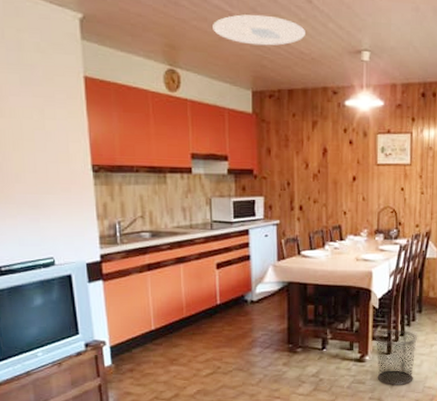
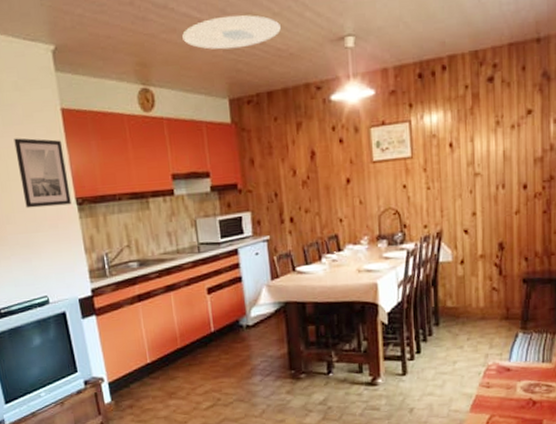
wall art: none [31,99,87,171] -> present [14,138,72,209]
waste bin: present [375,330,417,386] -> none [387,346,436,411]

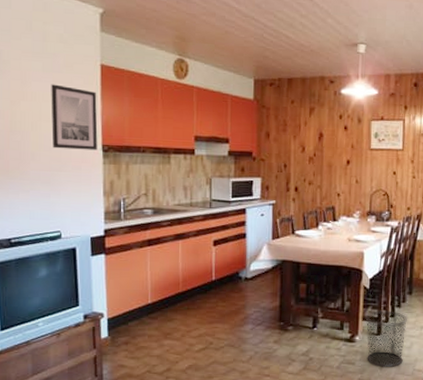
ceiling light: present [182,14,281,50] -> none [220,10,306,39]
waste bin: none [387,346,436,411] -> present [365,310,407,368]

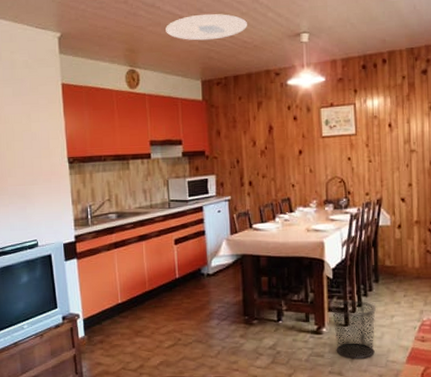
wall art: present [51,84,98,151] -> none [21,106,64,165]
ceiling light: none [220,10,306,39] -> present [165,13,247,41]

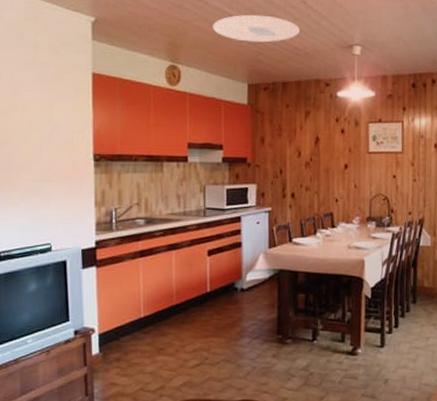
waste bin: present [331,300,376,360] -> none [367,321,412,382]

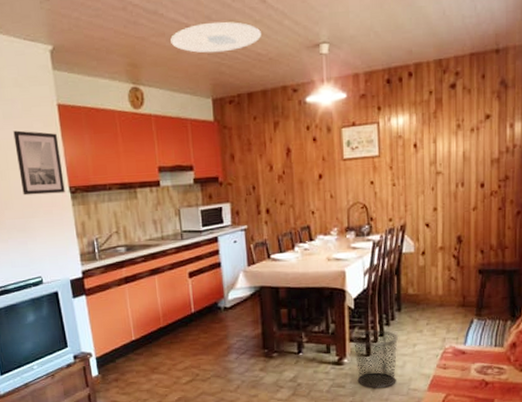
wall art: none [42,94,89,160] -> present [13,130,65,196]
waste bin: none [367,321,412,382] -> present [352,330,398,389]

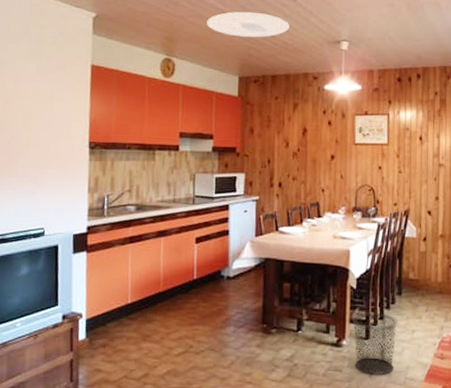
wall art: present [13,130,65,196] -> none [41,84,86,148]

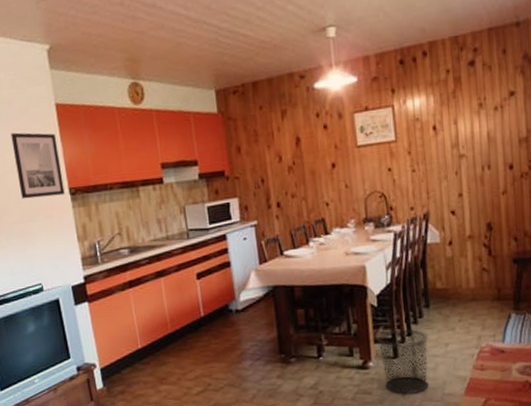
wall art: none [41,84,86,148] -> present [11,132,65,199]
ceiling light: present [207,11,289,38] -> none [170,10,264,44]

